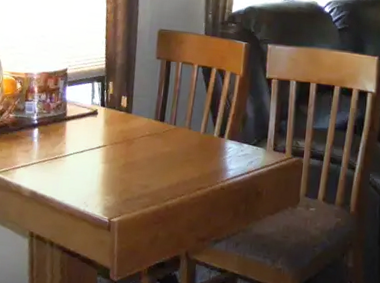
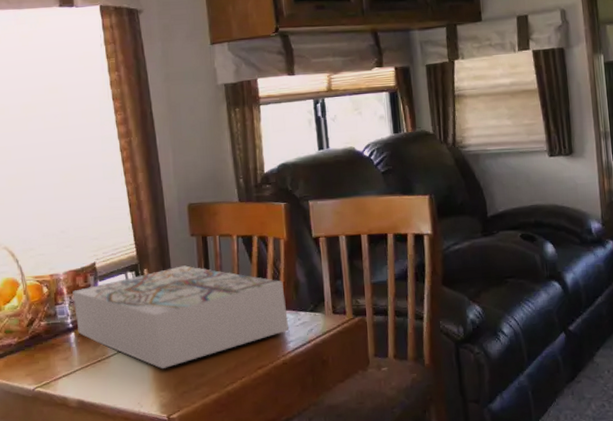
board game: none [41,84,233,175] -> present [72,265,289,369]

